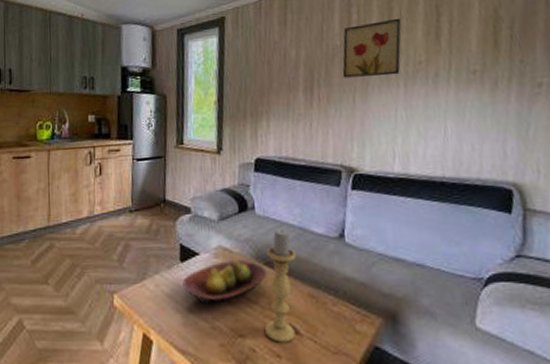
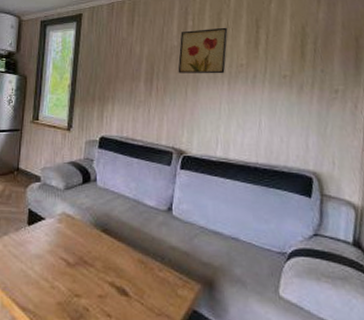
fruit bowl: present [182,260,267,304] -> none [28,226,104,265]
candle holder: present [264,230,296,343] -> none [98,201,129,303]

